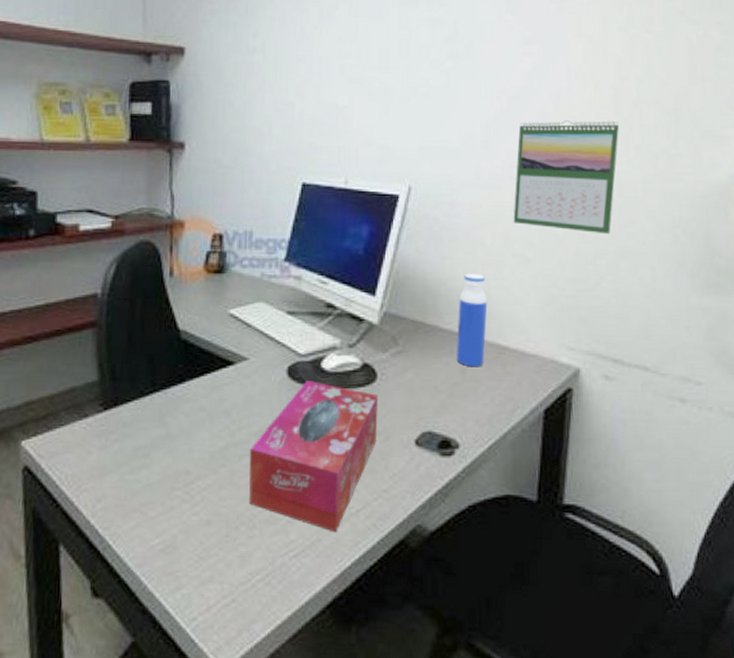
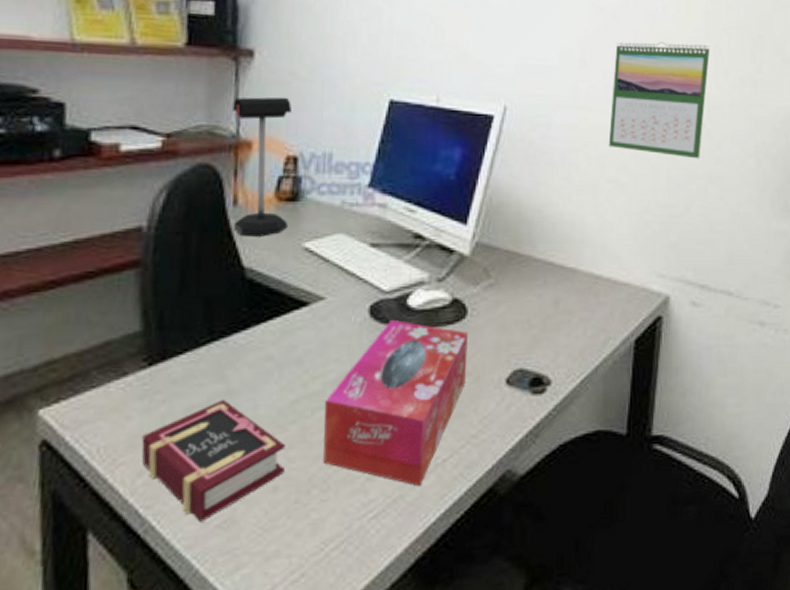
book: none [100,442,217,545] -> present [141,399,286,522]
desk lamp: none [168,182,217,304] -> present [233,97,292,237]
water bottle: present [456,273,488,367] -> none [549,199,582,299]

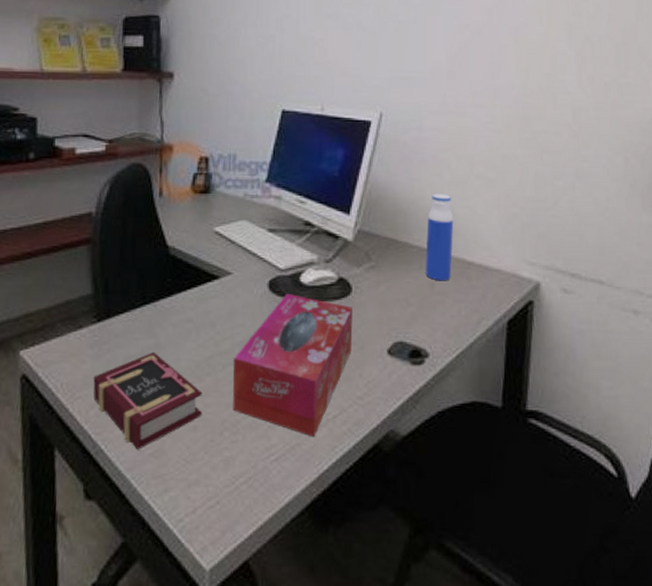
desk lamp: present [233,97,292,237] -> none [158,109,203,222]
water bottle: none [549,199,582,299] -> present [425,193,454,281]
calendar: present [608,41,710,159] -> none [476,52,574,158]

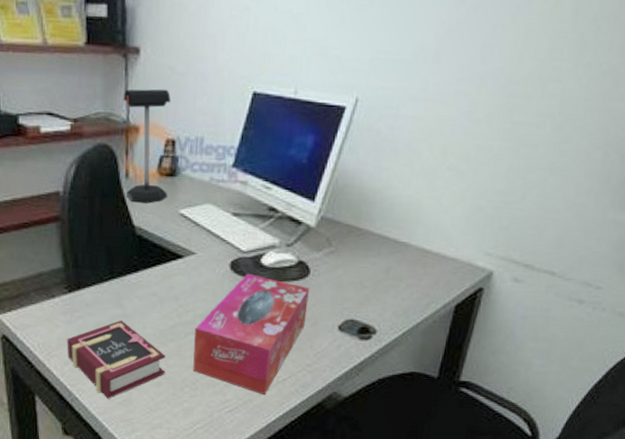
desk lamp: none [158,109,203,222] -> present [124,89,170,204]
water bottle: present [425,193,454,281] -> none [382,183,419,268]

